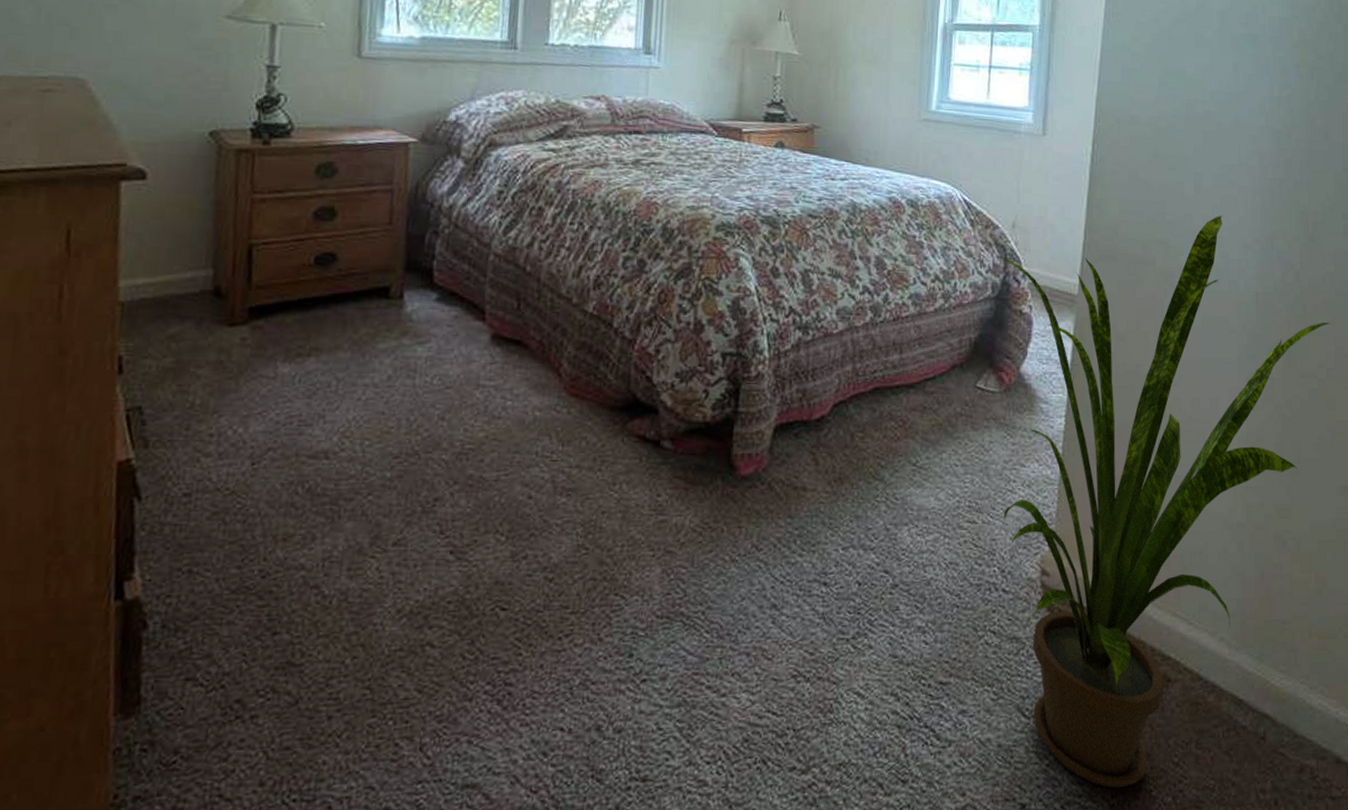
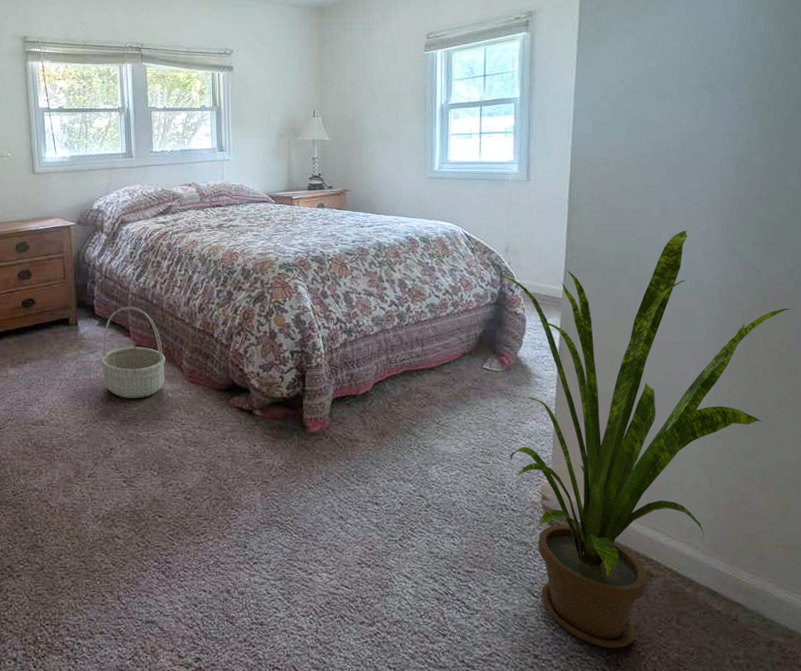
basket: none [432,273,537,419] -> present [100,306,166,399]

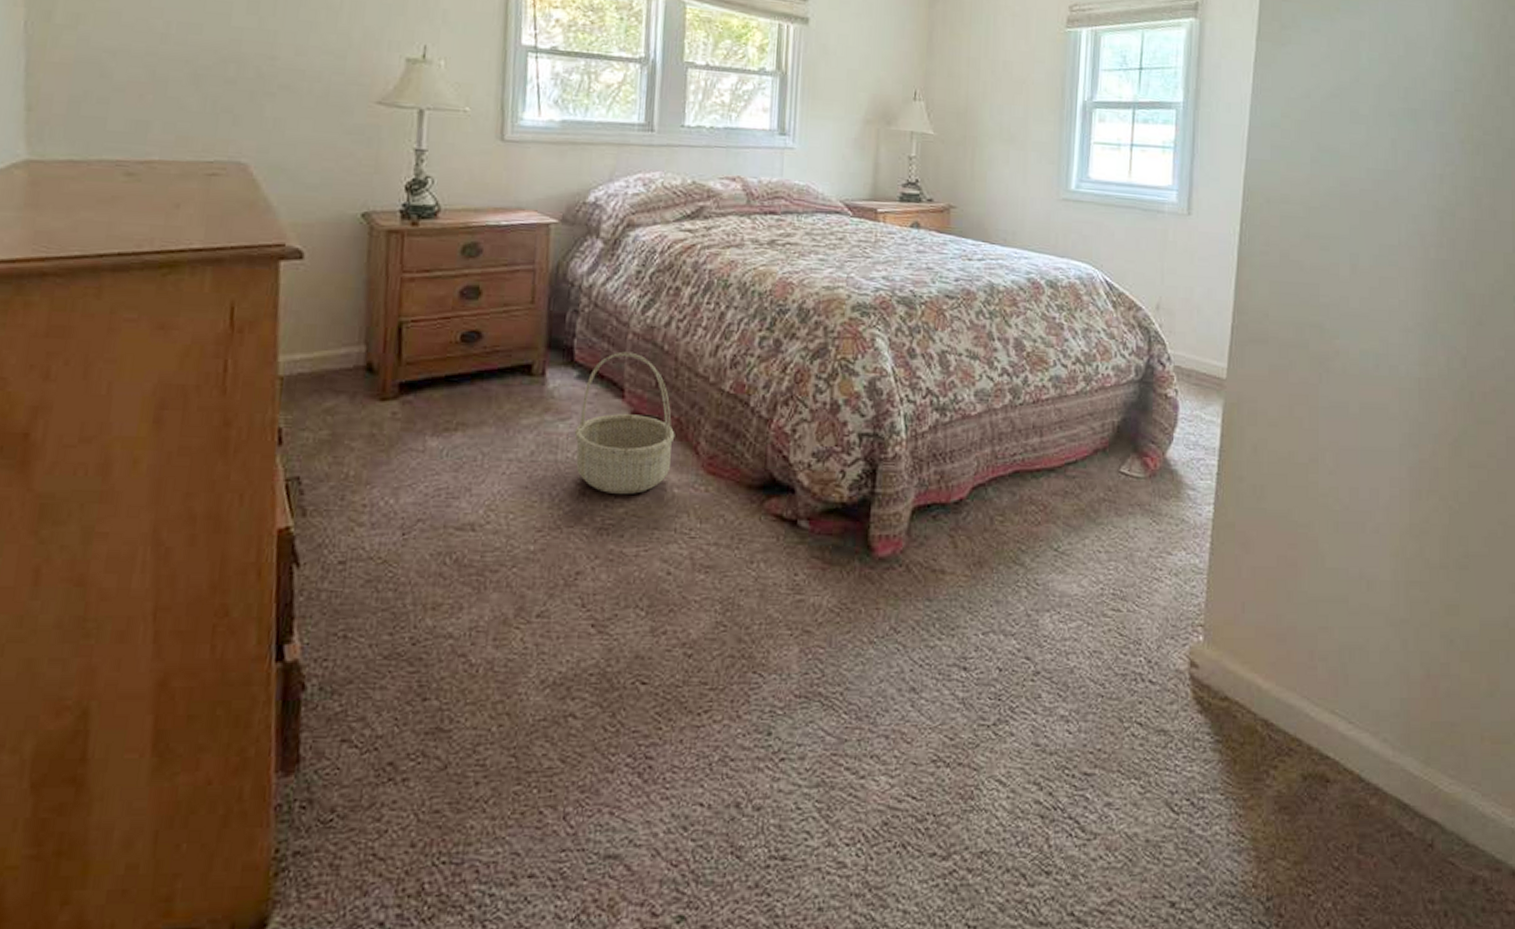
house plant: present [494,230,791,649] -> none [1141,298,1501,891]

